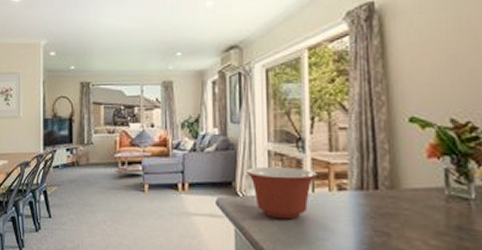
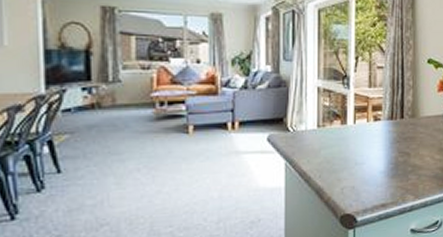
mixing bowl: present [247,166,318,220] -> none [298,102,359,150]

